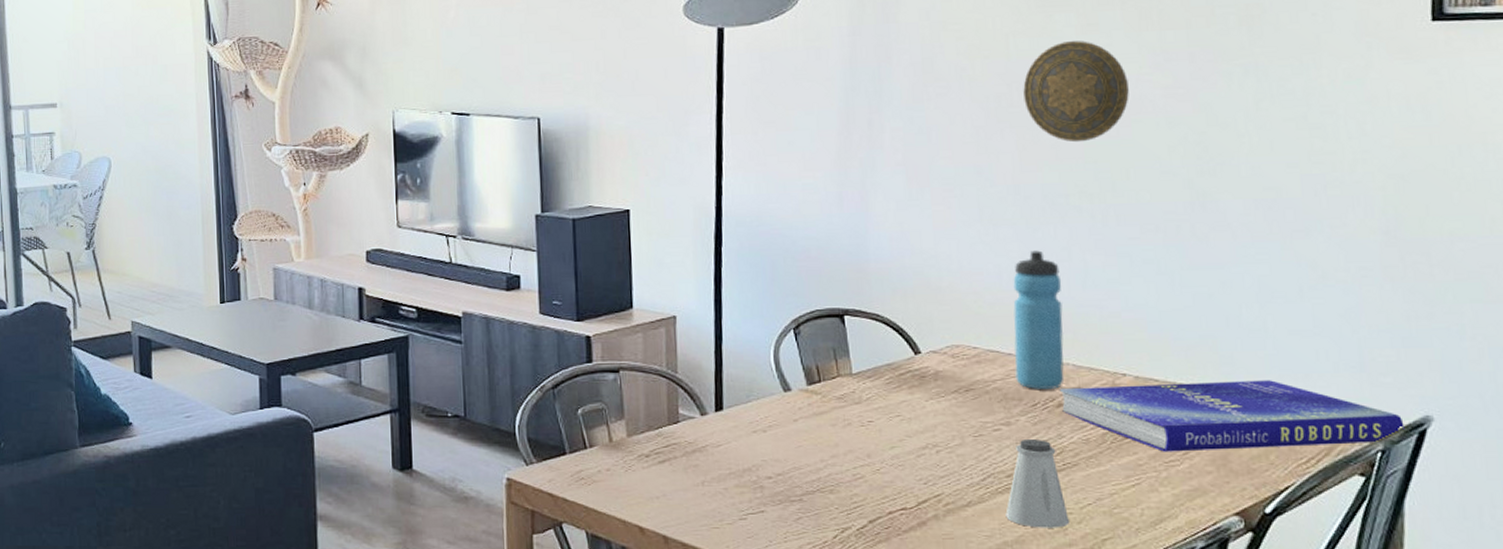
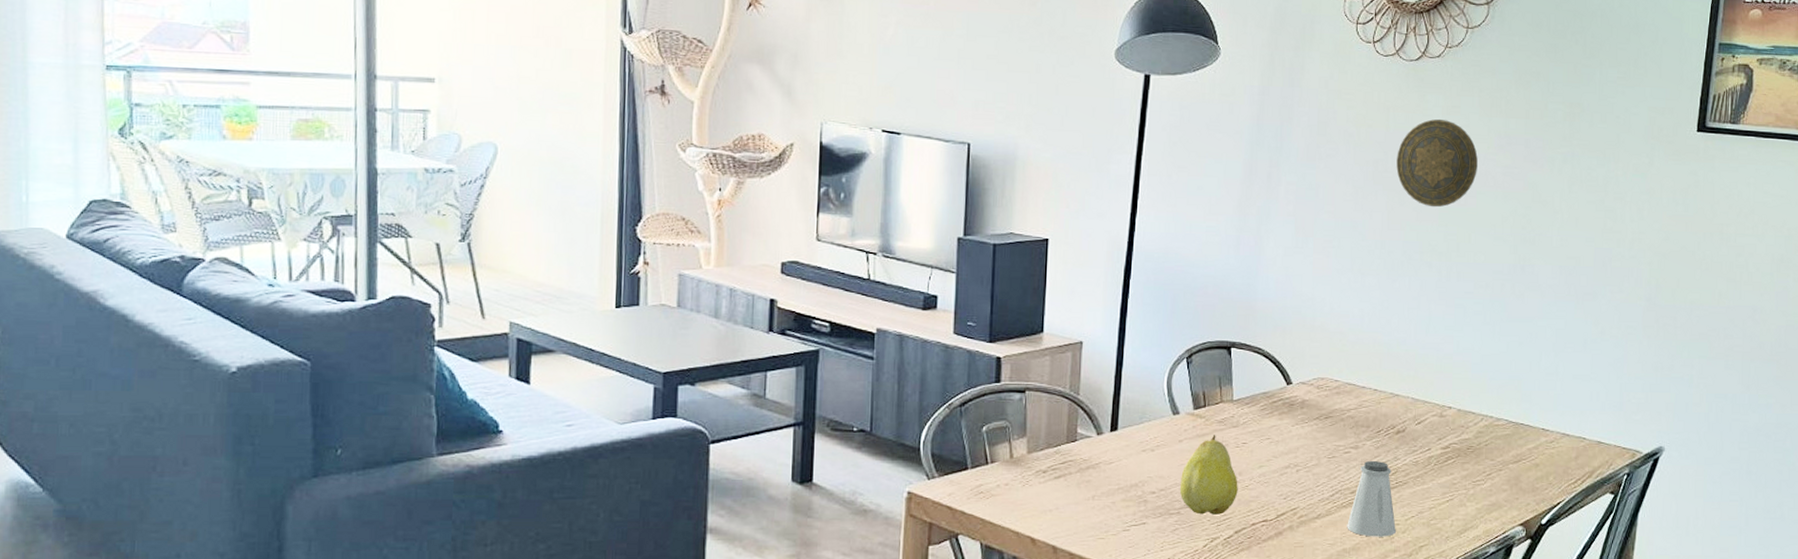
fruit: none [799,413,868,502] -> present [1179,435,1238,515]
water bottle: present [1013,250,1065,389] -> none [1366,298,1410,418]
book: present [1059,380,1405,452] -> none [1399,415,1645,473]

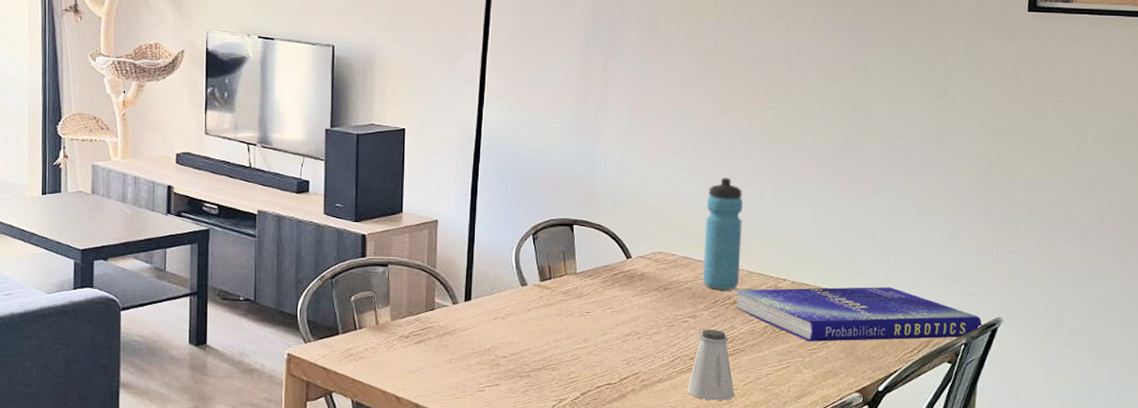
fruit: present [1179,435,1238,515] -> none [529,305,583,378]
water bottle: none [1366,298,1410,418] -> present [703,177,743,290]
decorative plate: present [1396,119,1478,208] -> none [726,9,805,92]
book: none [1399,415,1645,473] -> present [735,287,982,342]

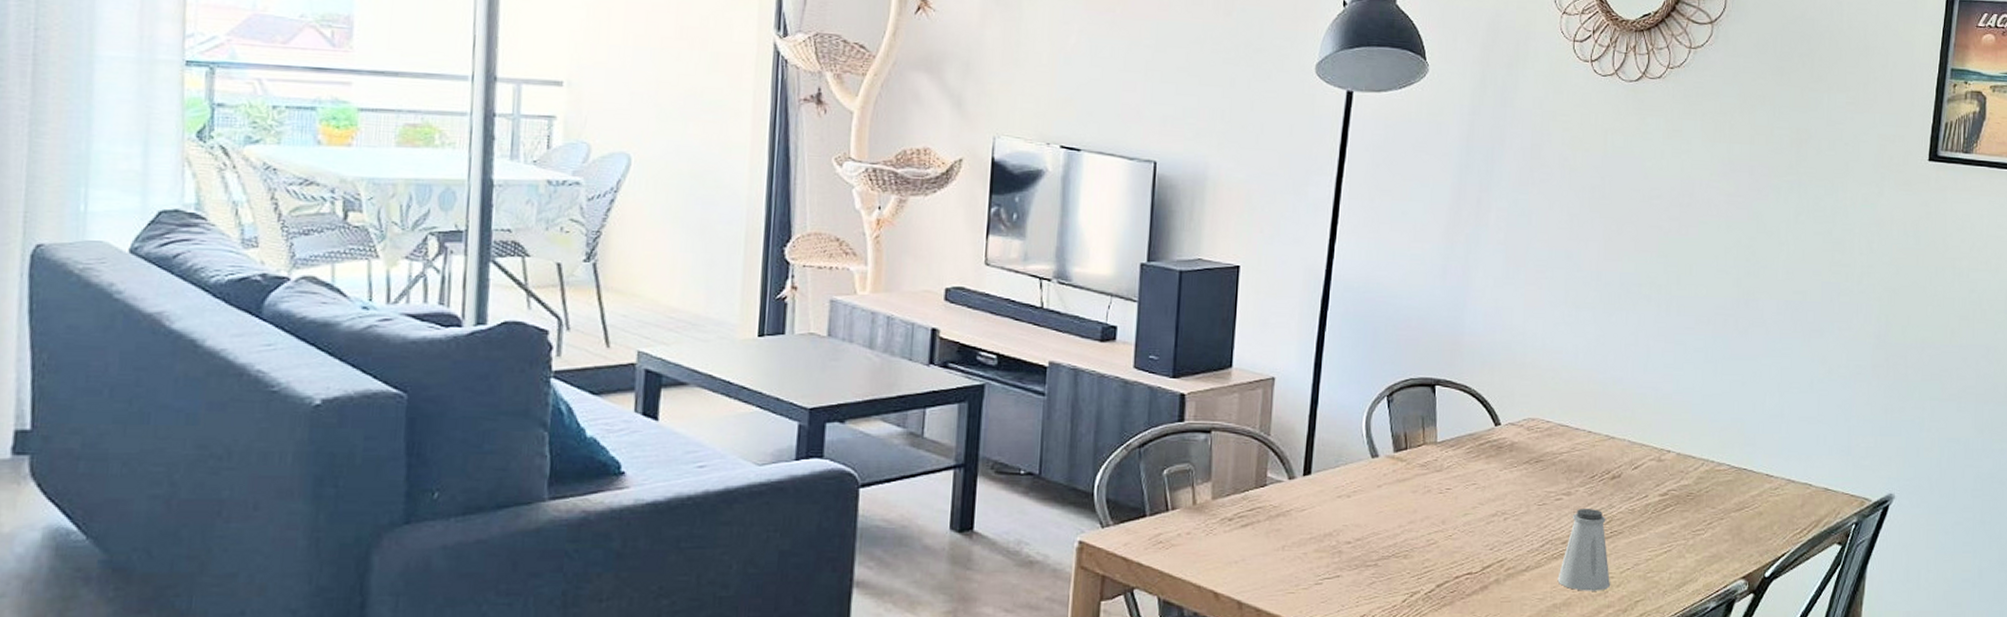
water bottle: present [703,177,743,290] -> none [1579,333,1627,462]
book: present [735,287,982,342] -> none [1615,460,1874,522]

